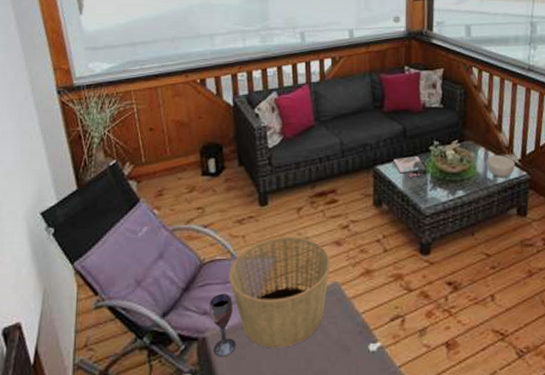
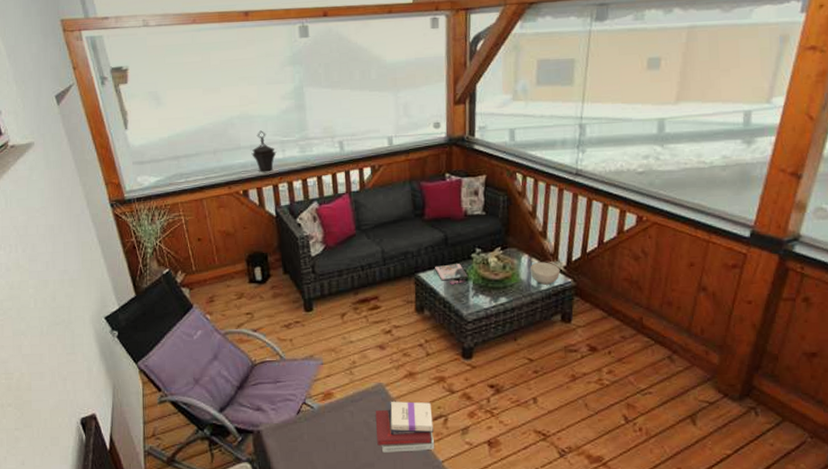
cup: present [209,293,236,357] -> none [262,391,288,448]
lantern: none [211,19,237,62] -> present [251,130,277,173]
basket: present [229,237,331,348] -> none [279,340,375,442]
books: none [330,301,392,359] -> present [375,401,435,453]

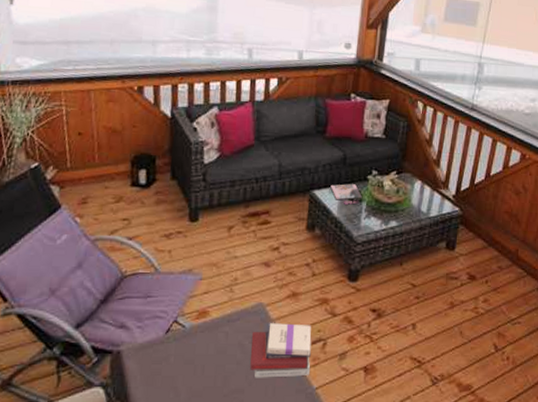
lantern: present [251,130,277,173] -> none [153,26,181,72]
bowl: present [531,262,561,285] -> none [422,189,450,212]

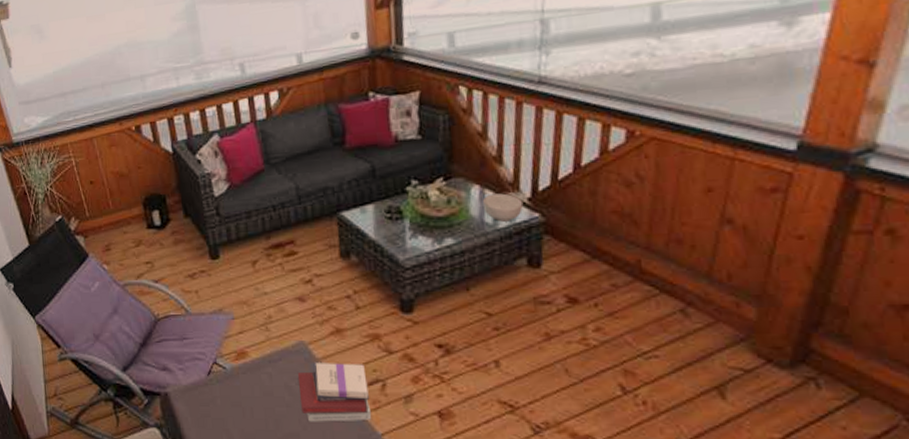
magazine: present [330,184,362,205] -> none [361,199,403,224]
bowl: none [422,189,450,212] -> present [483,193,524,222]

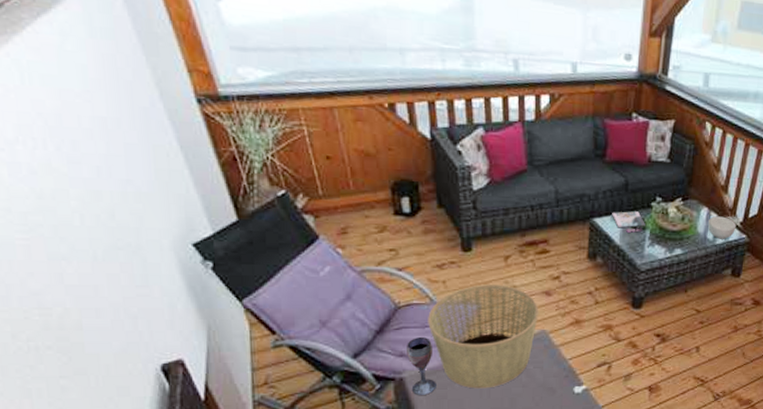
cup: none [168,349,199,413] -> present [407,336,436,396]
basket: none [185,292,295,407] -> present [428,284,540,389]
books: present [297,363,372,422] -> none [536,349,597,399]
magazine: none [361,199,403,224] -> present [612,211,645,233]

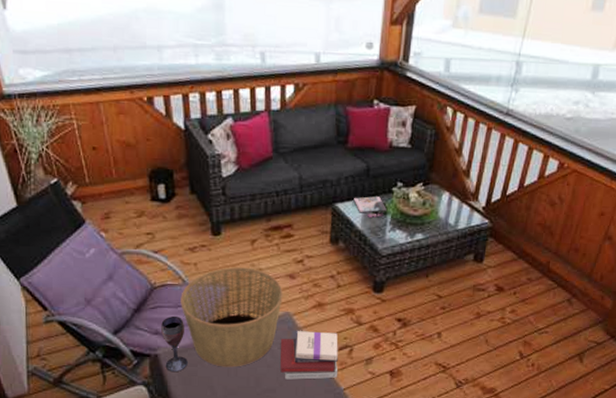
books: none [536,349,597,399] -> present [280,331,339,380]
bowl: present [708,216,737,239] -> none [450,201,479,224]

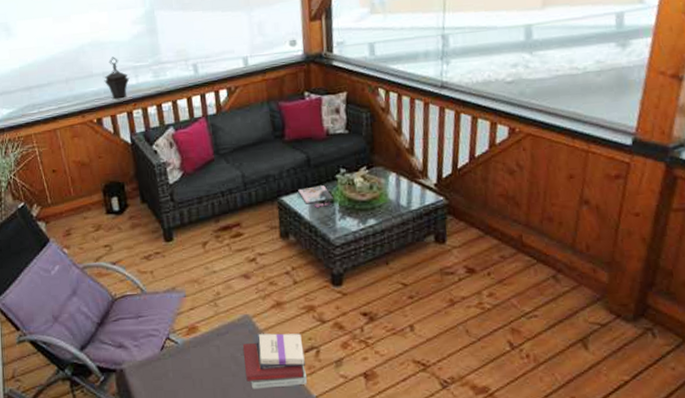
lantern: none [159,29,188,80] -> present [104,57,130,100]
cup: present [161,315,188,373] -> none [124,327,153,388]
basket: present [180,267,284,367] -> none [140,271,241,379]

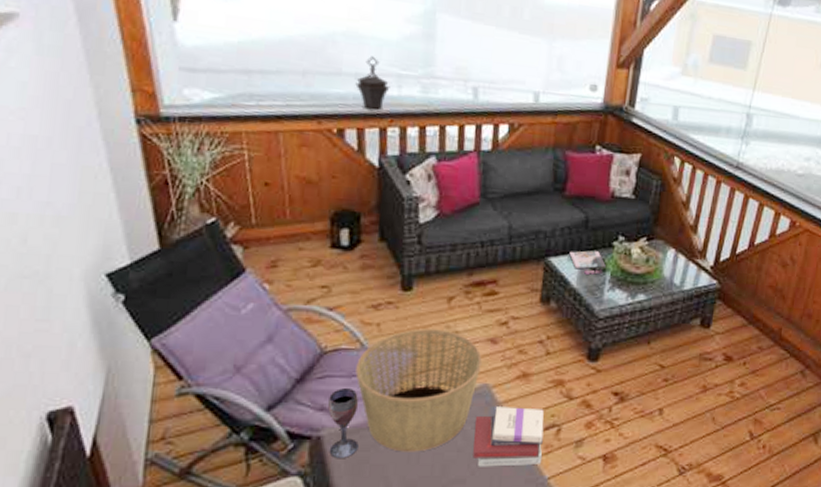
cup: none [124,327,153,388] -> present [328,387,359,459]
basket: none [140,271,241,379] -> present [355,329,483,452]

